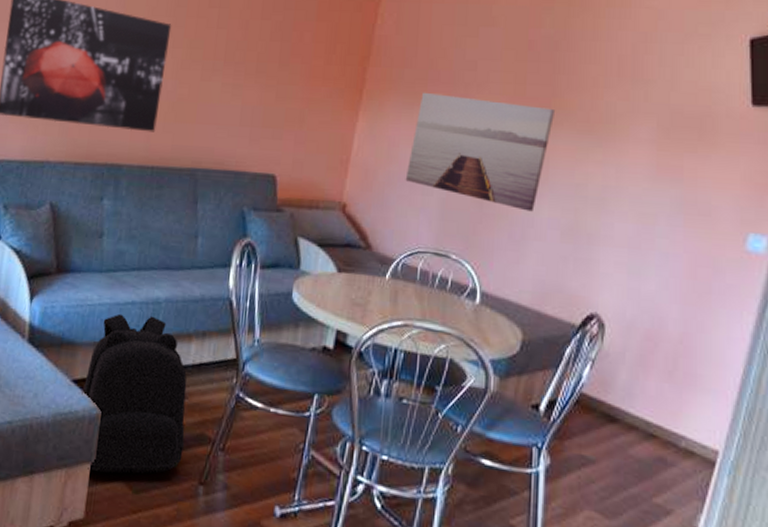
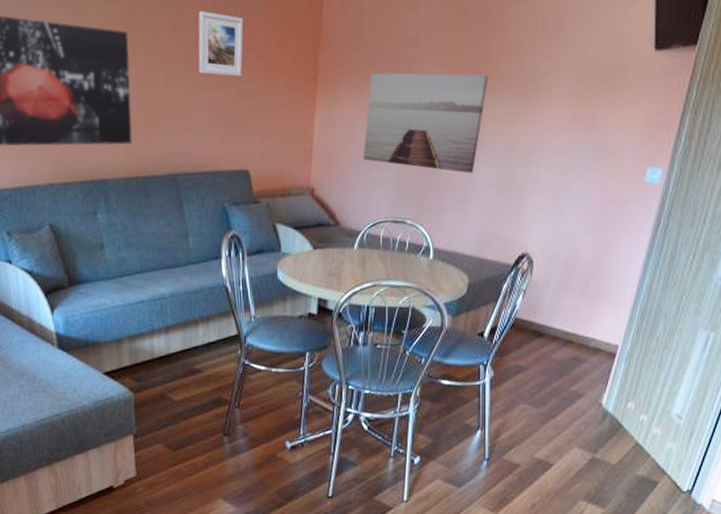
backpack: present [81,313,187,474] -> none [113,310,207,441]
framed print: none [238,13,292,80] -> present [198,11,244,77]

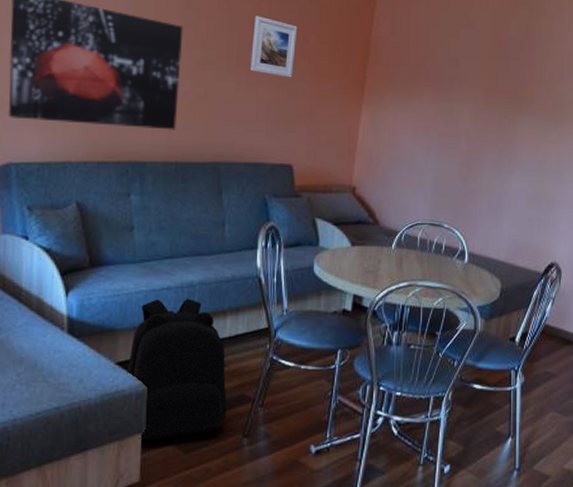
backpack: none [113,310,207,441] -> present [126,298,227,440]
wall art: present [363,72,488,173] -> none [404,87,520,185]

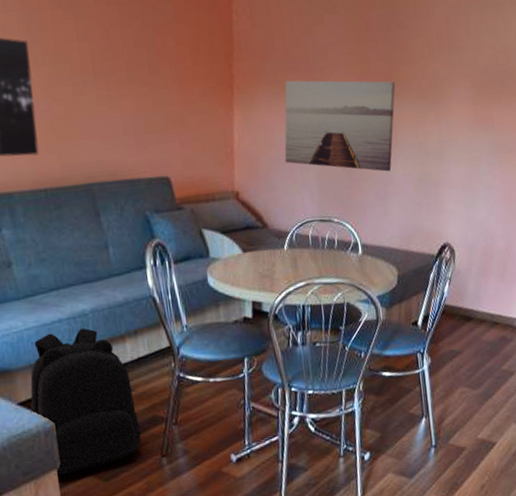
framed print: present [250,16,298,78] -> none [104,21,156,86]
wall art: none [404,87,520,185] -> present [284,80,395,172]

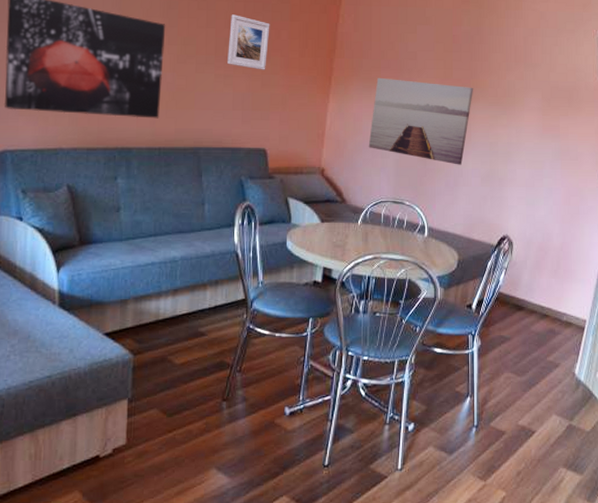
backpack: present [30,328,142,476] -> none [114,272,207,405]
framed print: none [104,21,156,86] -> present [227,14,270,70]

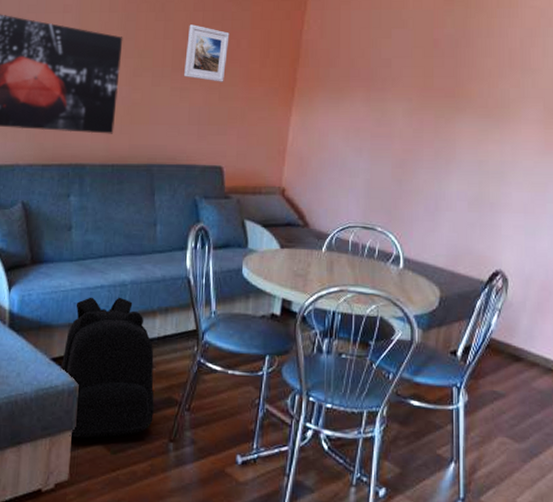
backpack: none [114,272,207,405] -> present [60,297,154,439]
wall art: present [368,77,473,165] -> none [335,88,458,187]

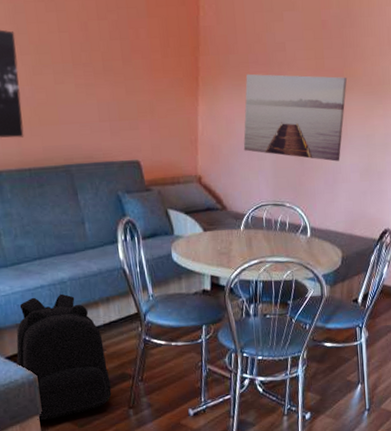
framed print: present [184,24,230,82] -> none [83,15,129,76]
wall art: none [335,88,458,187] -> present [243,74,347,162]

